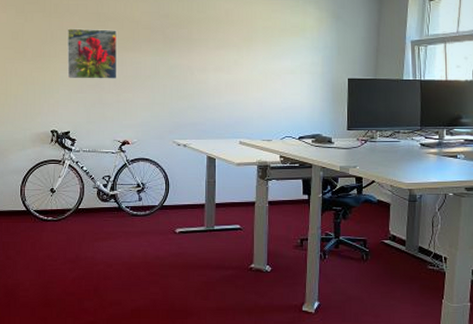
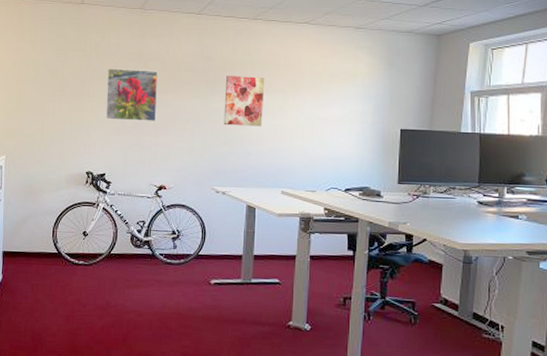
wall art: none [182,32,220,81] -> present [223,75,265,127]

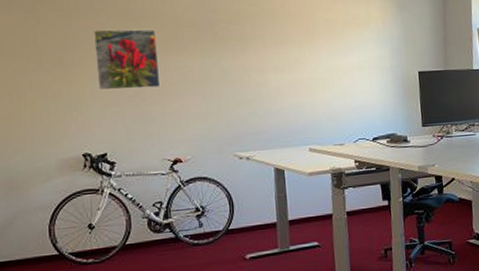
wall art: present [223,75,265,127] -> none [235,28,280,85]

